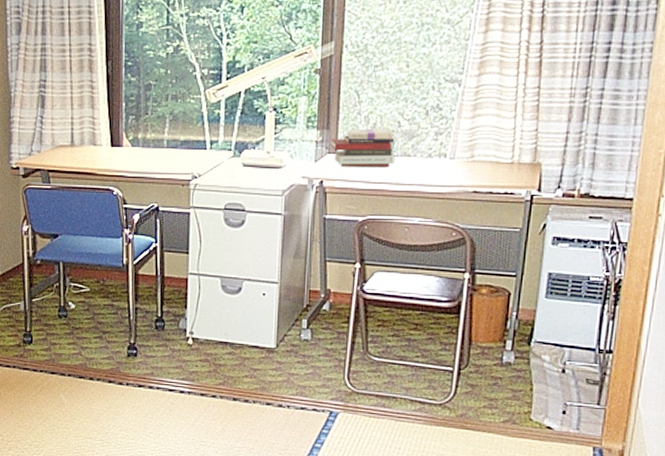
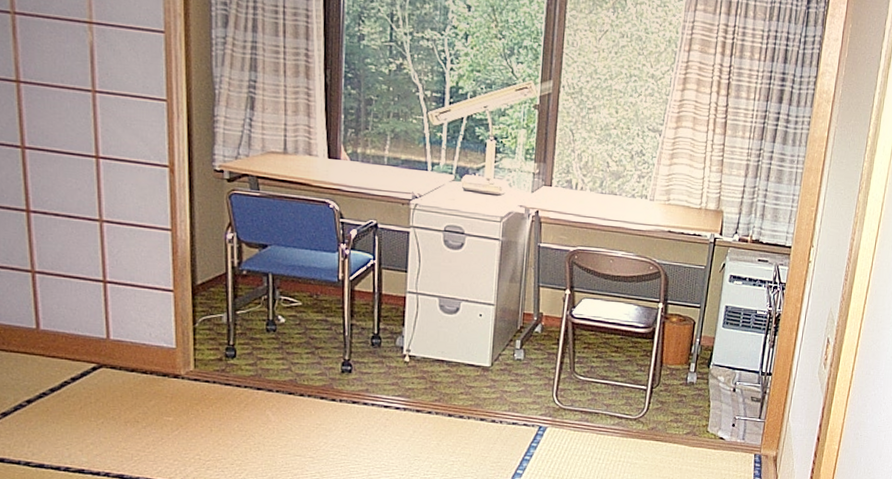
books: present [330,128,395,168] -> none [546,164,604,203]

